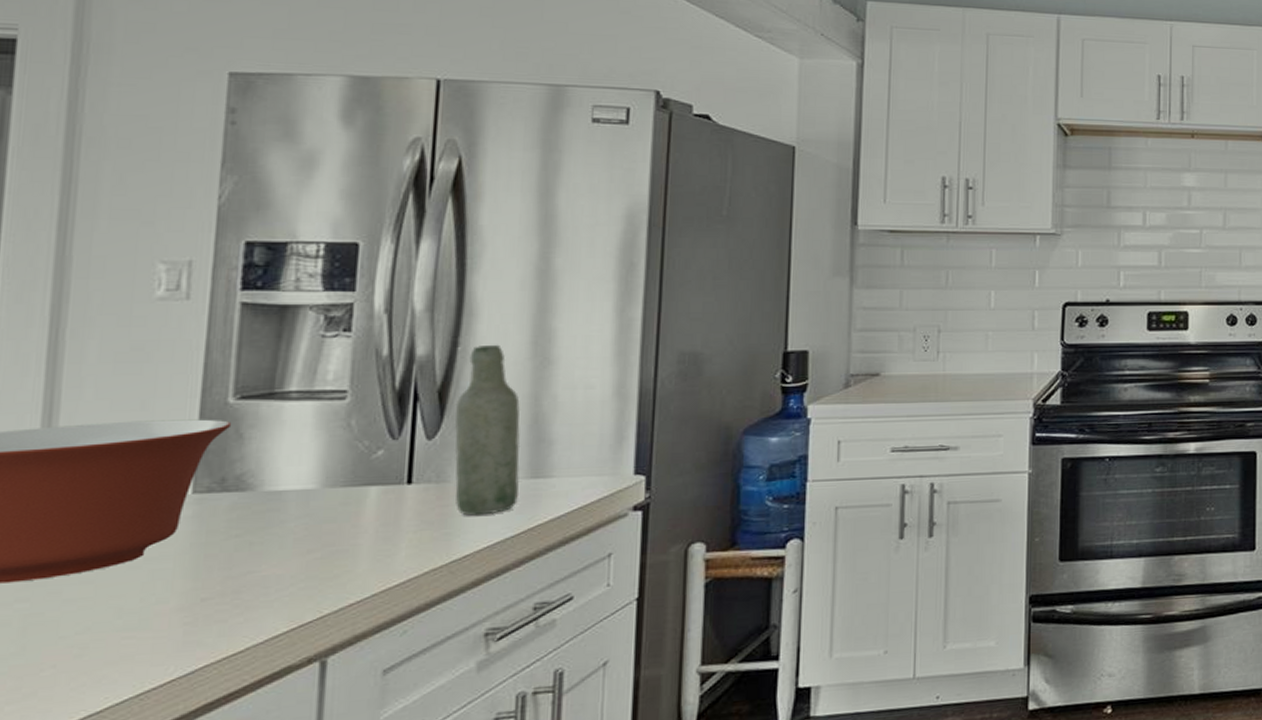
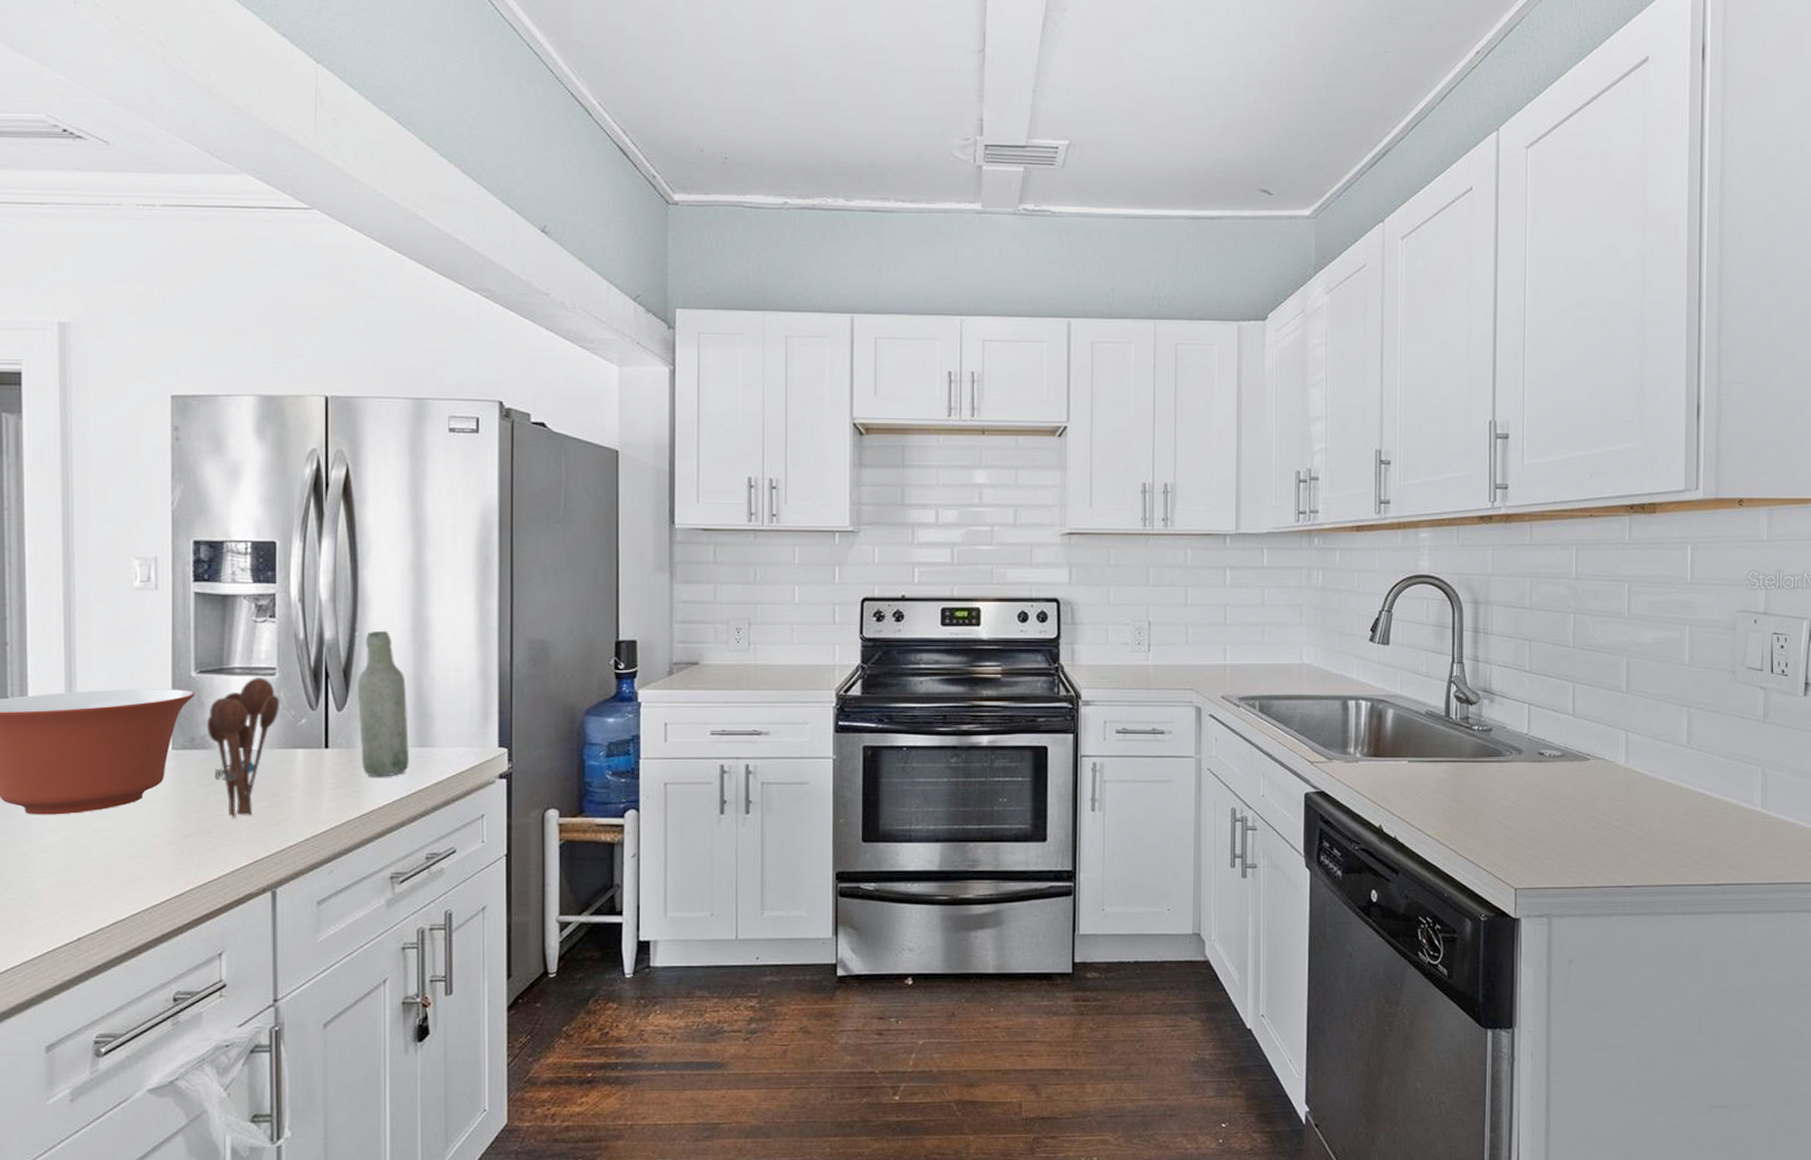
utensil holder: none [244,401,350,574] -> present [206,676,280,818]

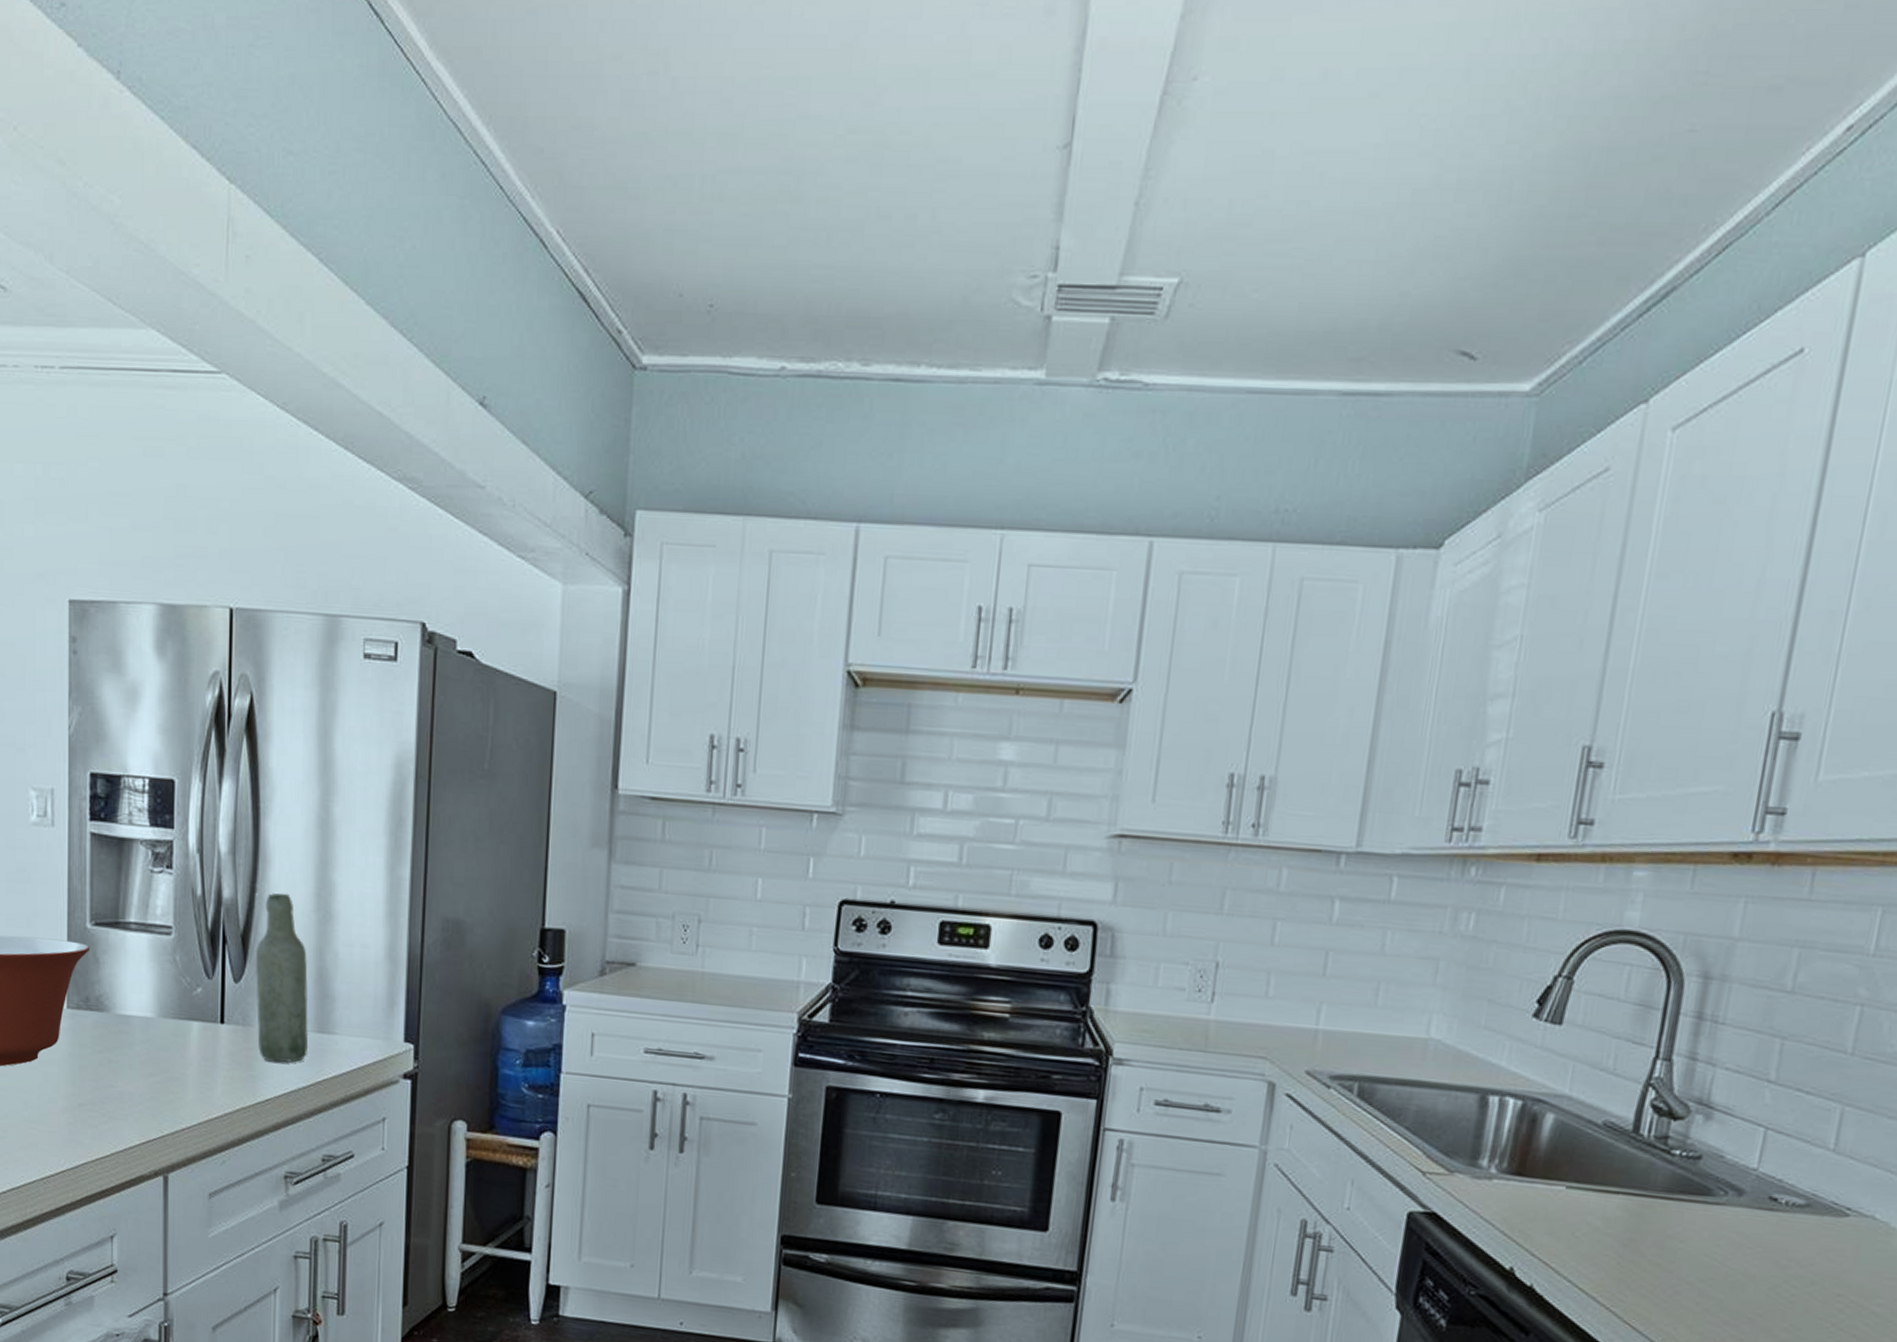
utensil holder: present [206,676,280,818] -> none [101,934,176,1091]

